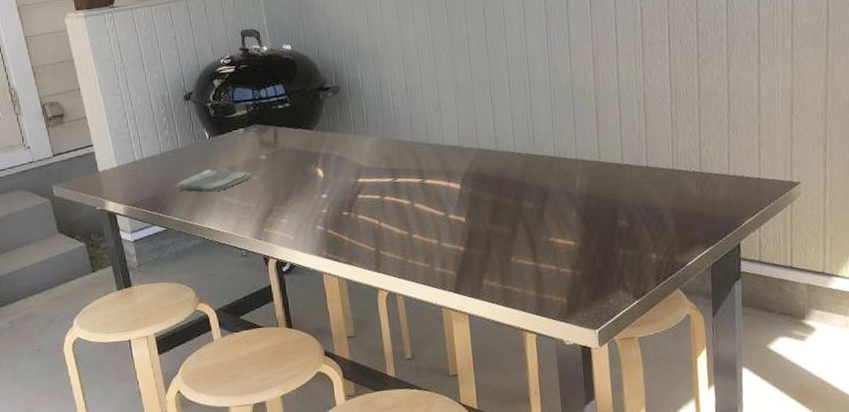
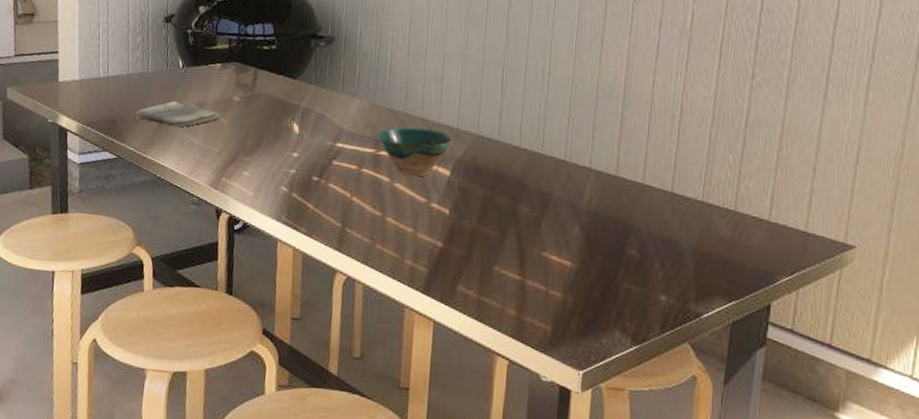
bowl: none [391,151,458,196] -> present [376,126,453,177]

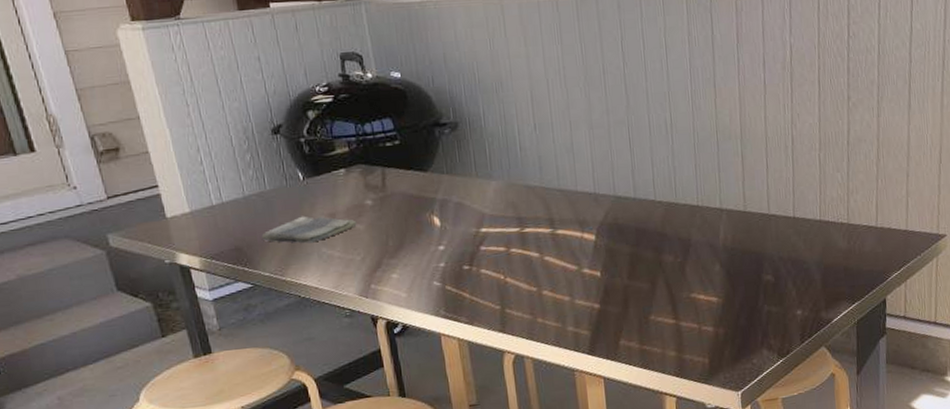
bowl: present [376,126,453,177] -> none [518,198,593,248]

